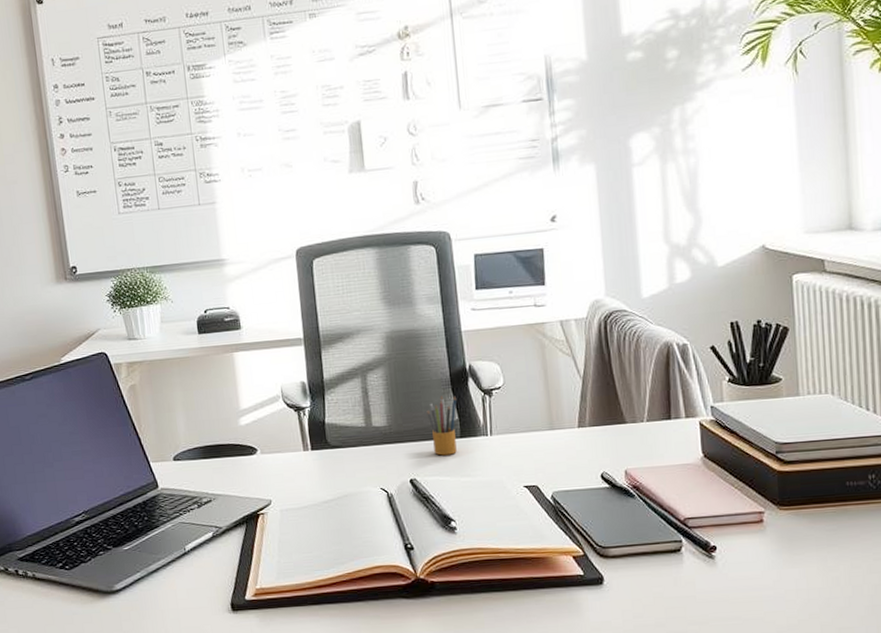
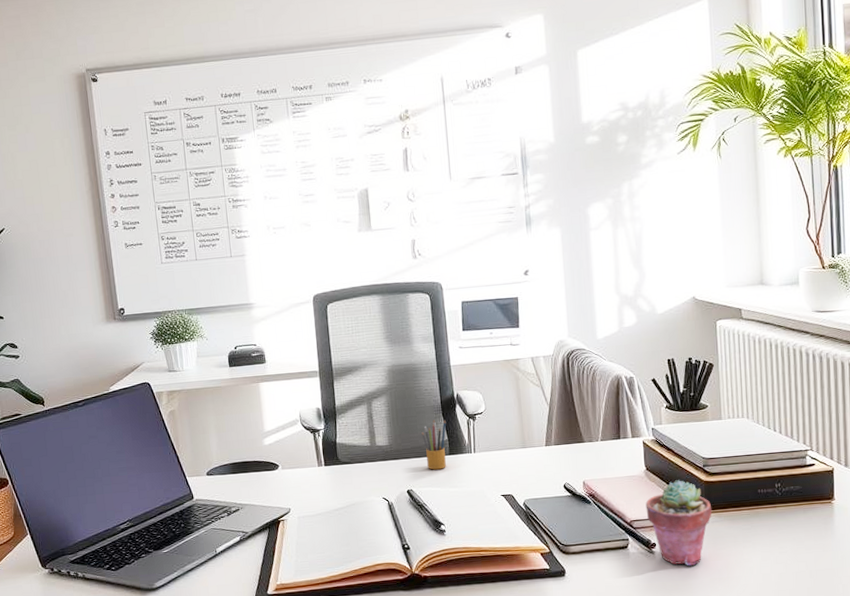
potted succulent: none [703,469,788,575] -> present [645,480,712,566]

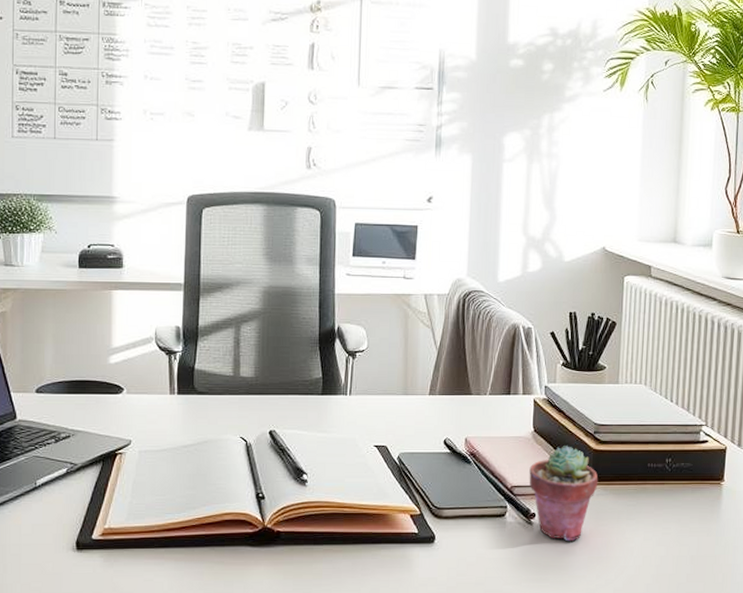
pencil box: present [421,419,446,470] -> none [293,353,322,410]

